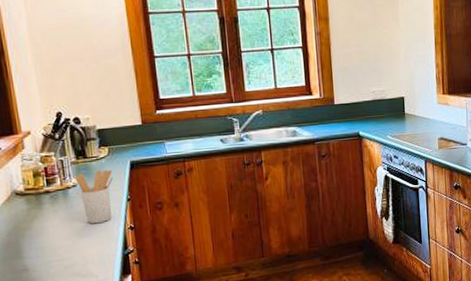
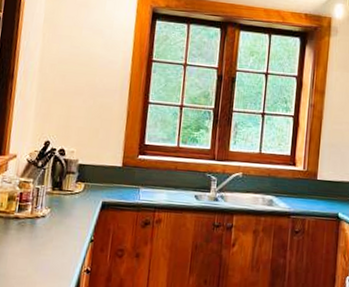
utensil holder: present [76,169,113,224] -> none [46,204,83,260]

